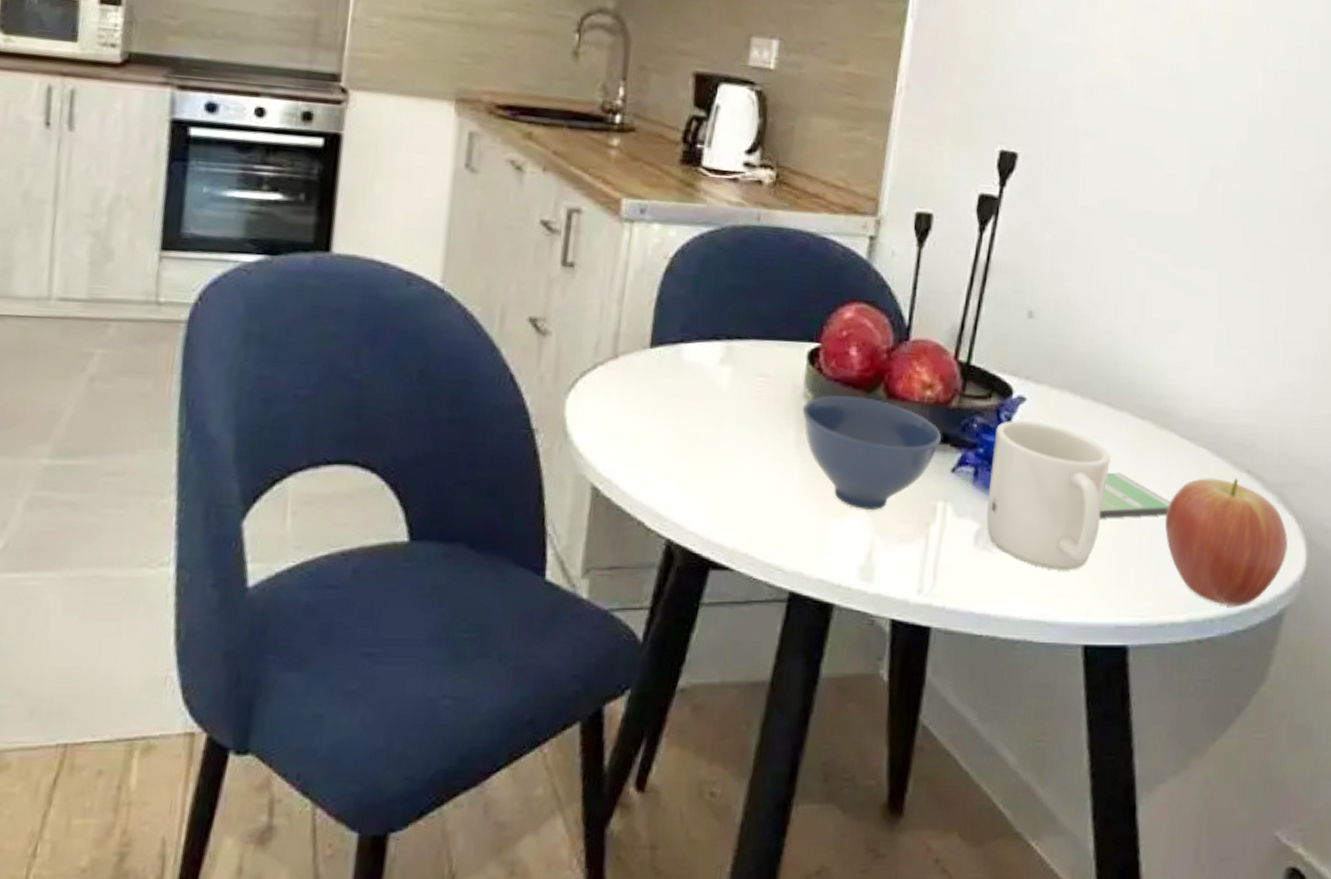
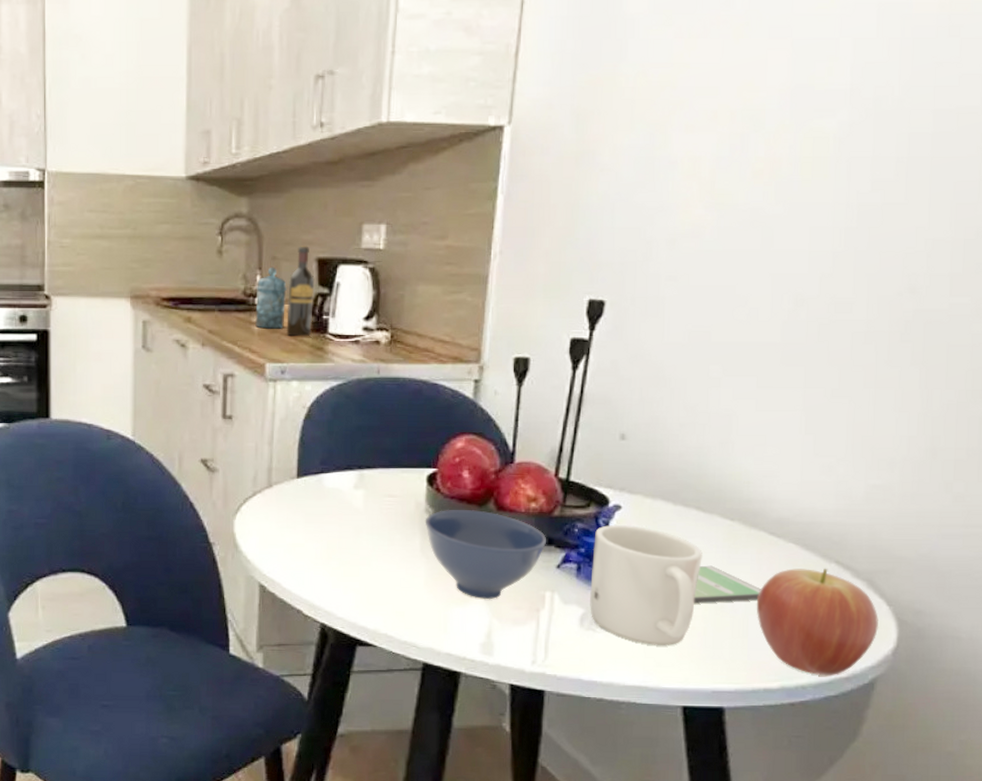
canister: none [612,78,655,157] -> present [254,266,287,329]
wine bottle: none [650,55,690,169] -> present [286,246,315,337]

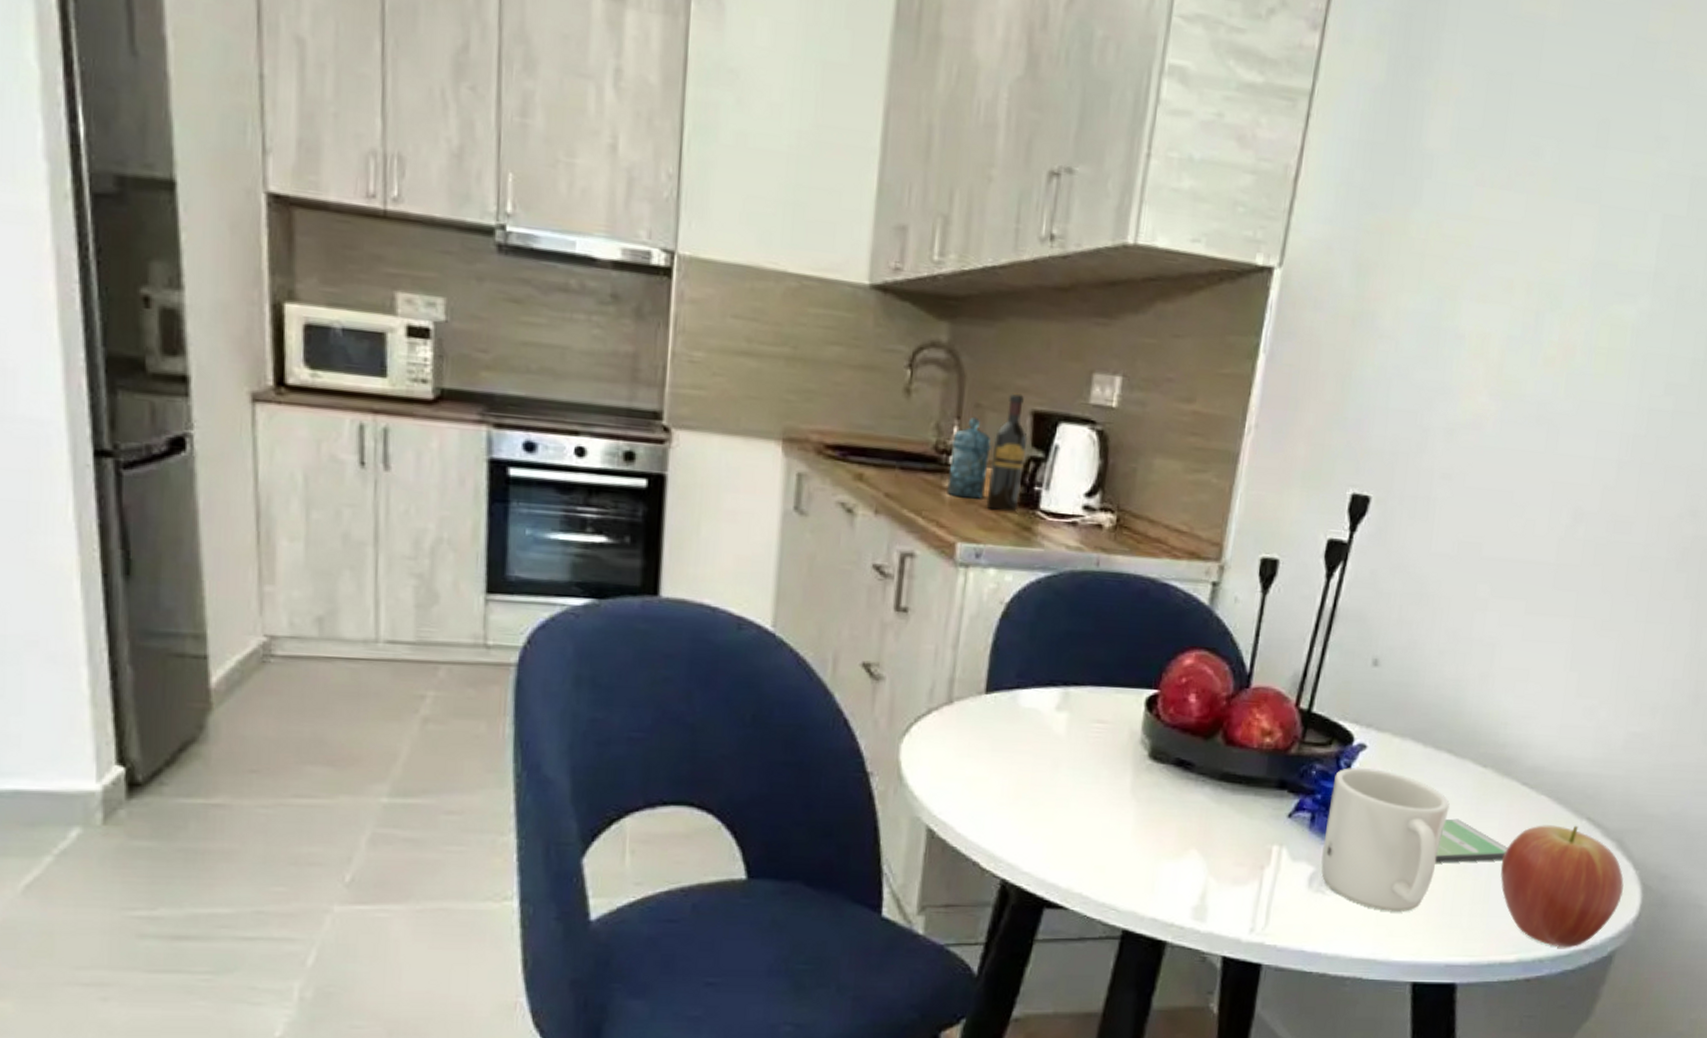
bowl: present [425,509,547,600] -> none [1138,740,1280,854]

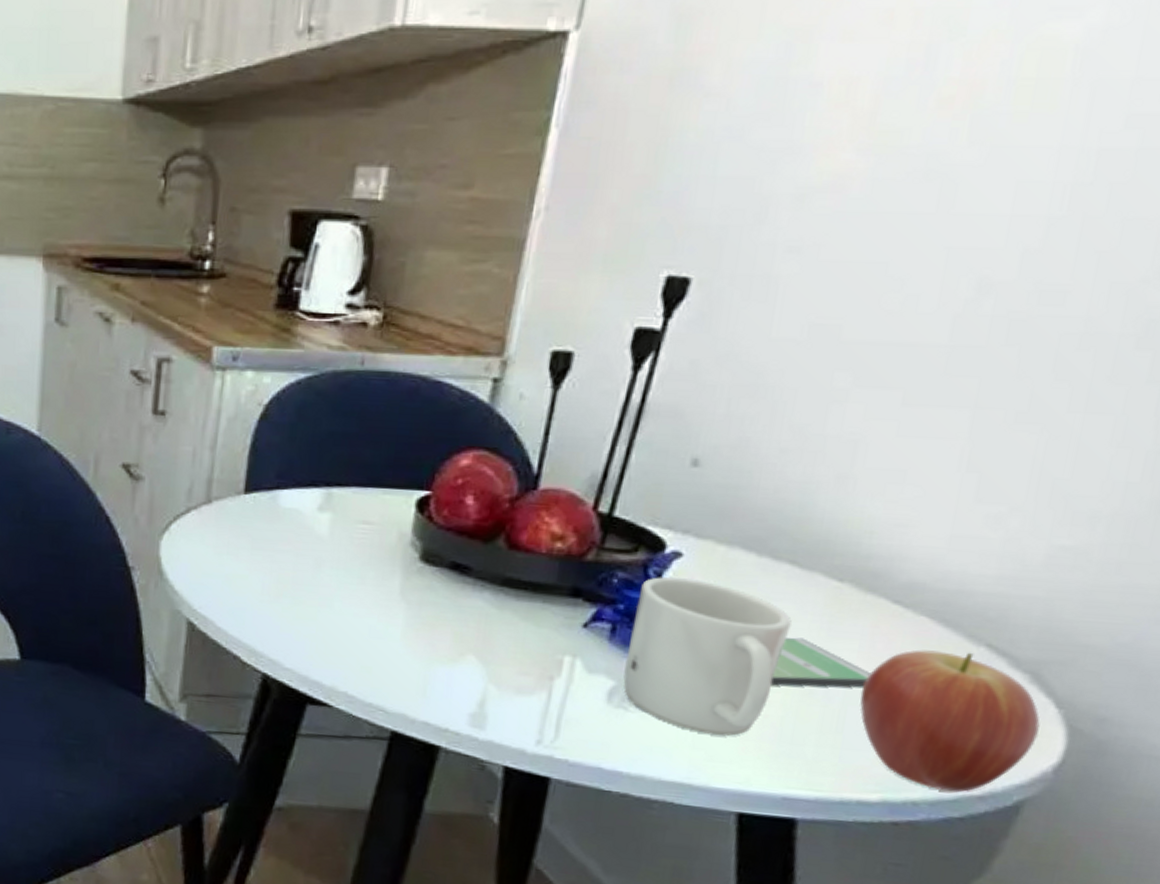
canister: present [946,416,991,499] -> none [201,220,248,303]
wine bottle: present [986,393,1028,512] -> none [243,194,286,314]

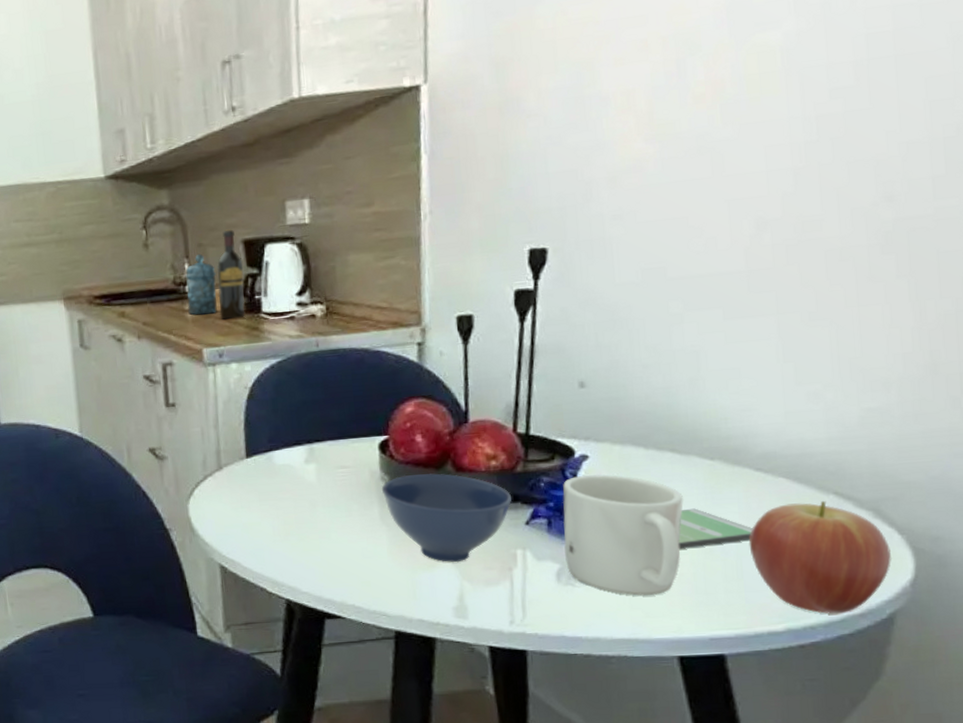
canister: none [201,220,248,303] -> present [185,253,217,315]
wine bottle: none [243,194,286,314] -> present [217,229,246,320]
bowl: none [408,543,574,661] -> present [381,473,513,563]

